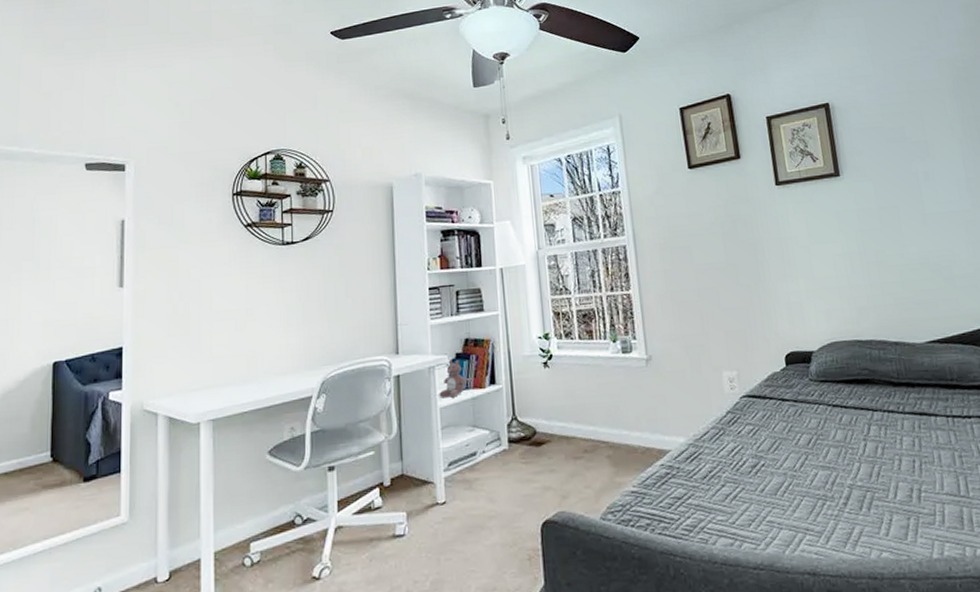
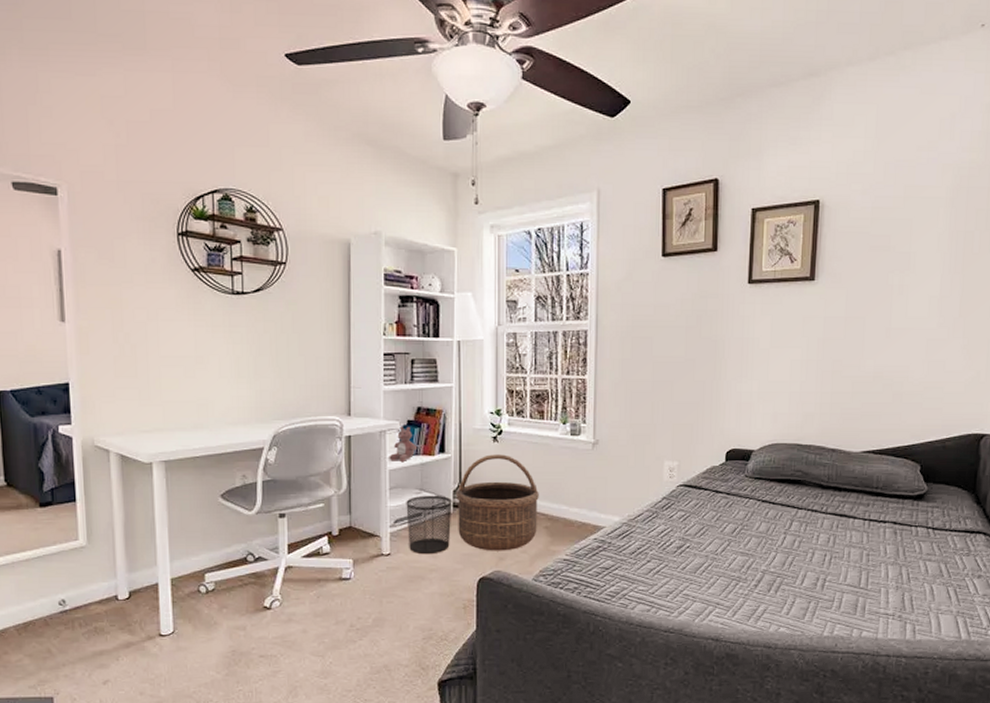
waste bin: none [459,430,508,500] -> present [406,495,452,555]
basket: none [511,380,599,489] -> present [456,454,539,551]

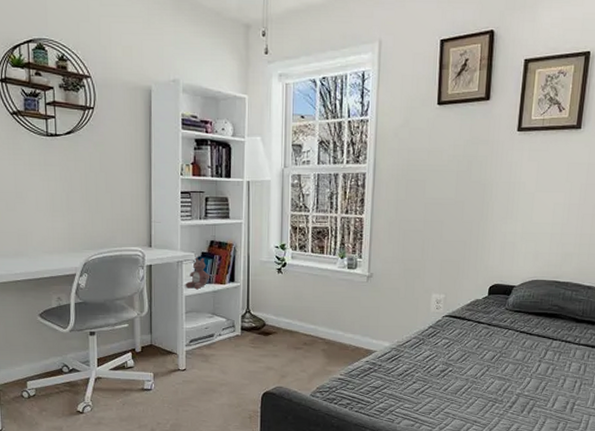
waste bin: present [406,495,452,555] -> none [200,319,241,371]
basket: present [456,454,539,551] -> none [244,284,318,370]

